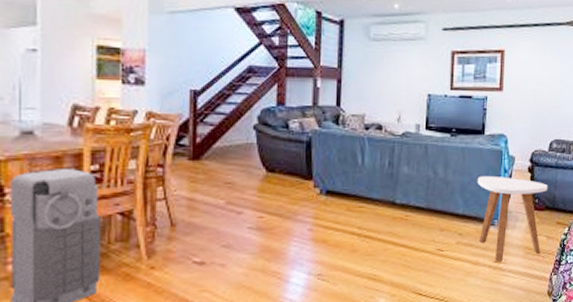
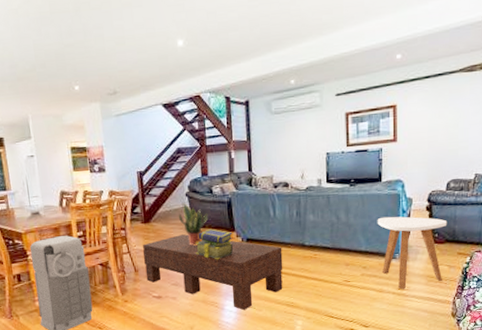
coffee table: none [185,179,369,283] -> present [143,234,283,310]
potted plant: none [240,136,280,195] -> present [178,202,208,246]
stack of books: none [258,174,309,216] -> present [195,228,233,260]

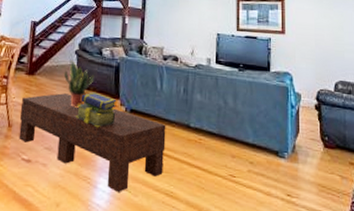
side table: present [377,216,447,290] -> none [265,109,337,197]

